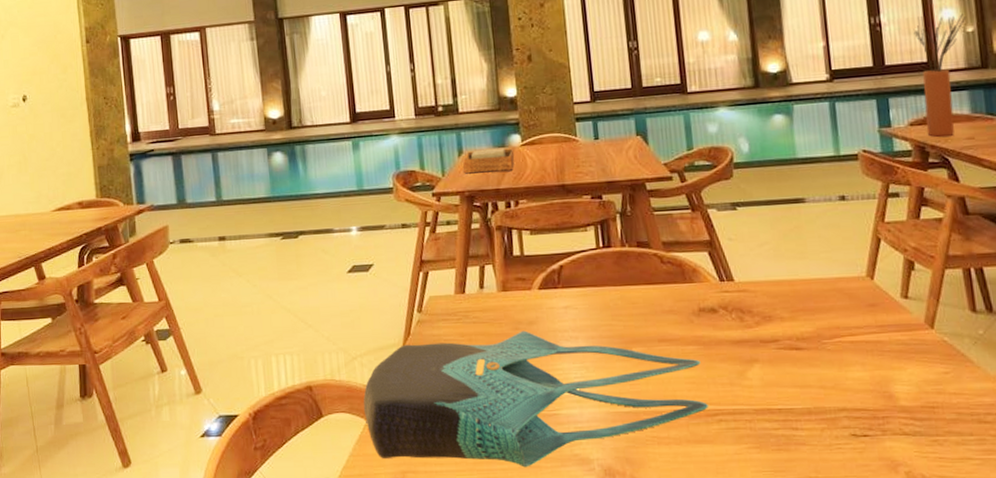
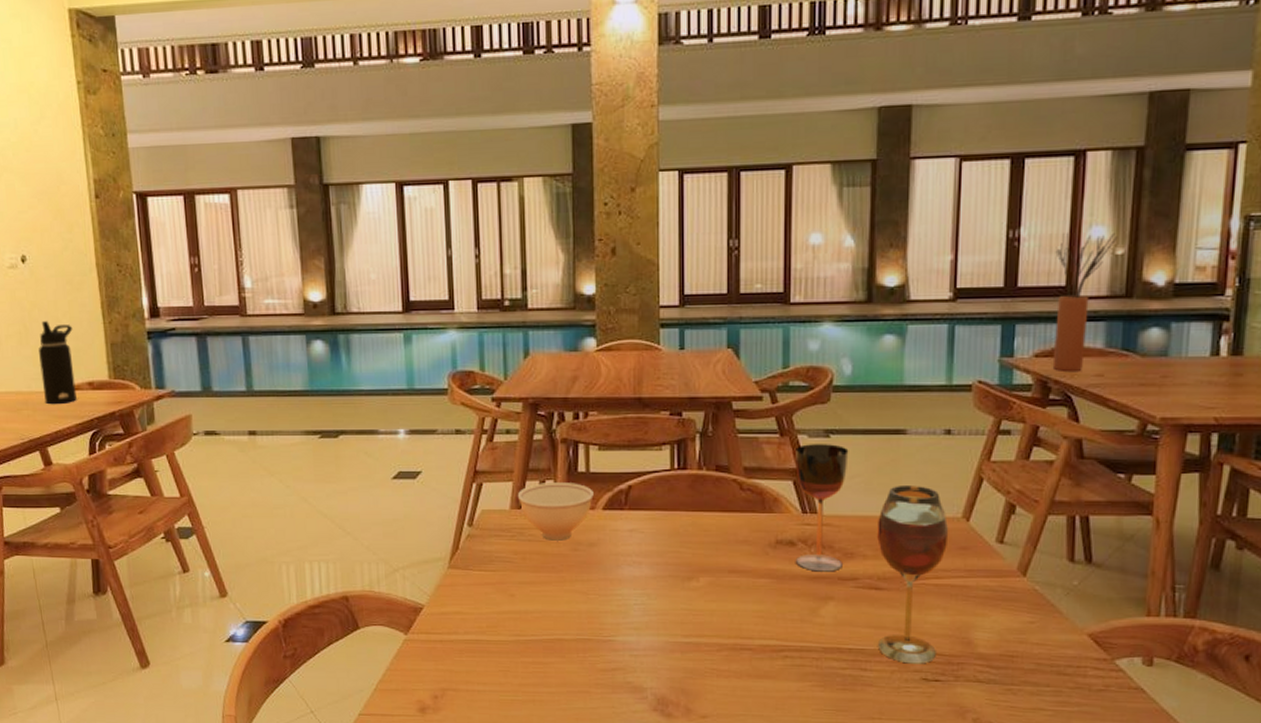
water bottle: none [36,151,68,225] -> present [39,321,77,405]
tote bag: present [363,330,710,468] -> none [403,552,776,692]
bowl: none [460,266,529,322] -> present [517,483,594,541]
napkin holder: present [463,147,515,174] -> none [529,352,588,379]
wineglass: none [707,215,763,336] -> present [795,444,849,572]
wineglass: none [789,248,861,421] -> present [877,484,949,664]

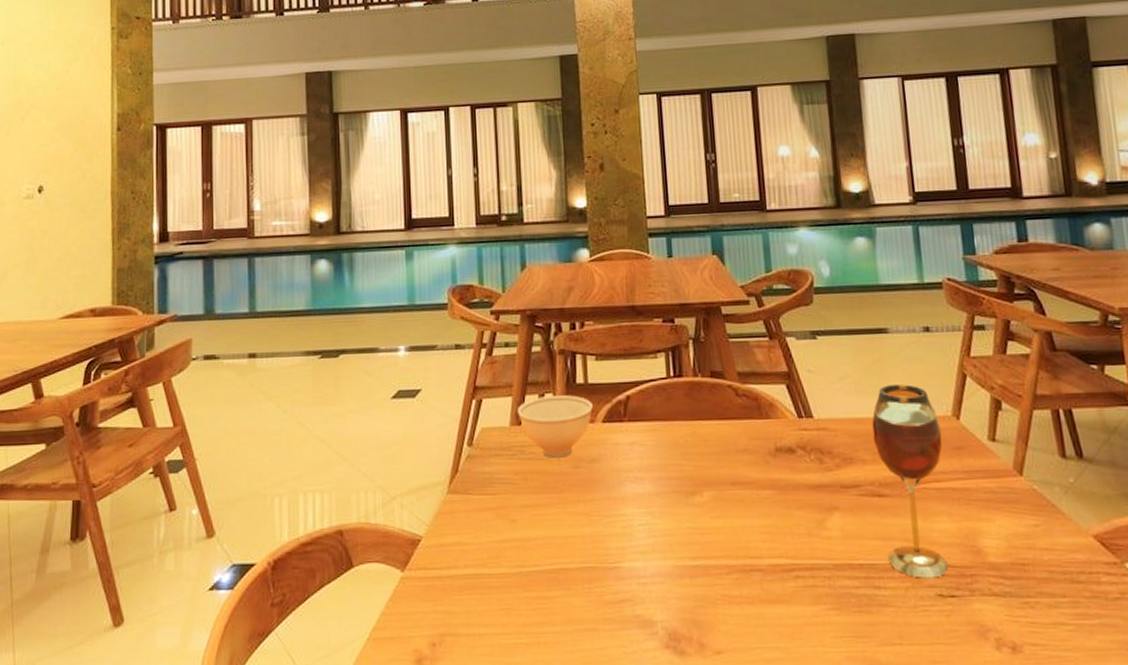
water bottle: present [39,321,77,405] -> none [43,249,81,334]
wineglass: present [795,444,849,572] -> none [785,345,843,480]
vase: present [1052,228,1118,373] -> none [997,135,1049,268]

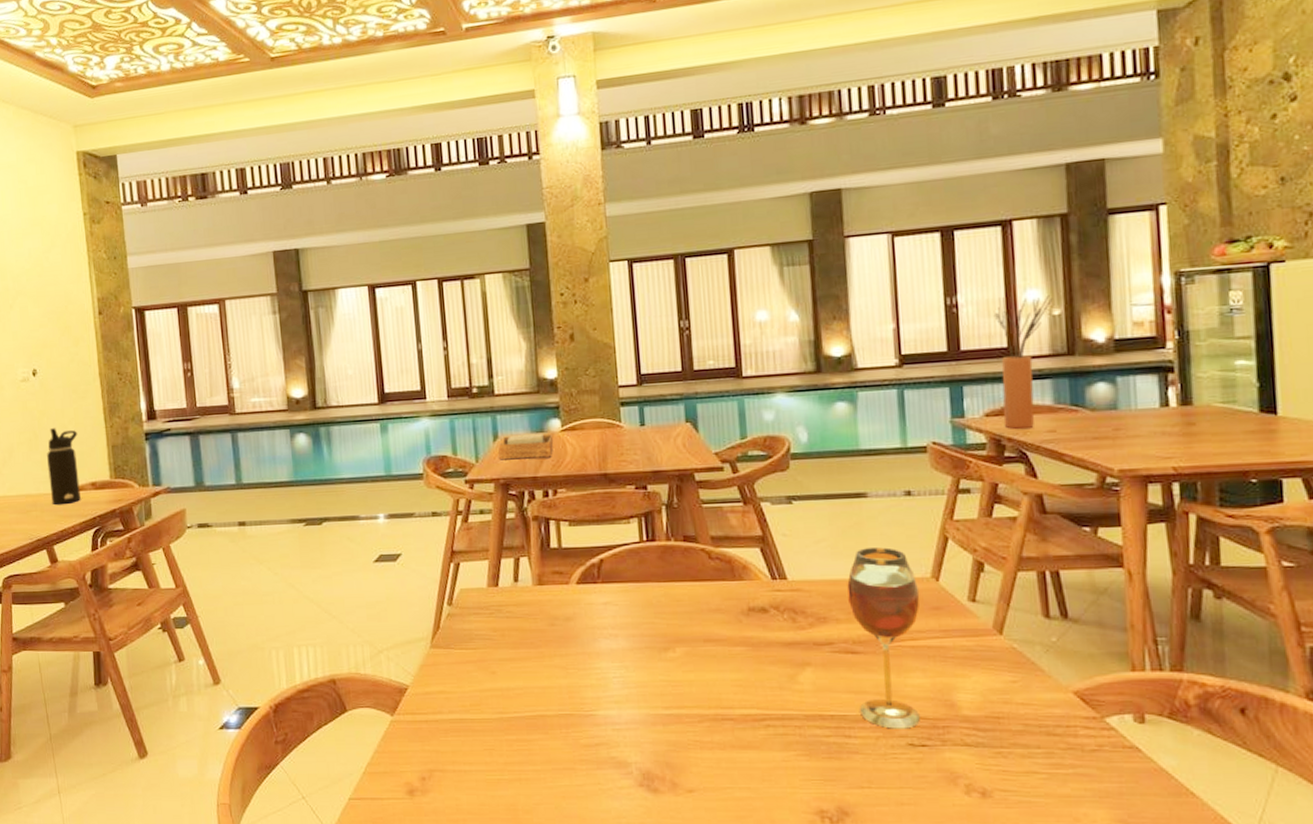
water bottle: none [43,249,81,334] -> present [47,428,81,506]
bowl: present [517,395,593,458] -> none [493,559,567,617]
napkin holder: none [526,262,582,291] -> present [498,432,554,460]
vase: none [997,135,1049,268] -> present [994,292,1053,430]

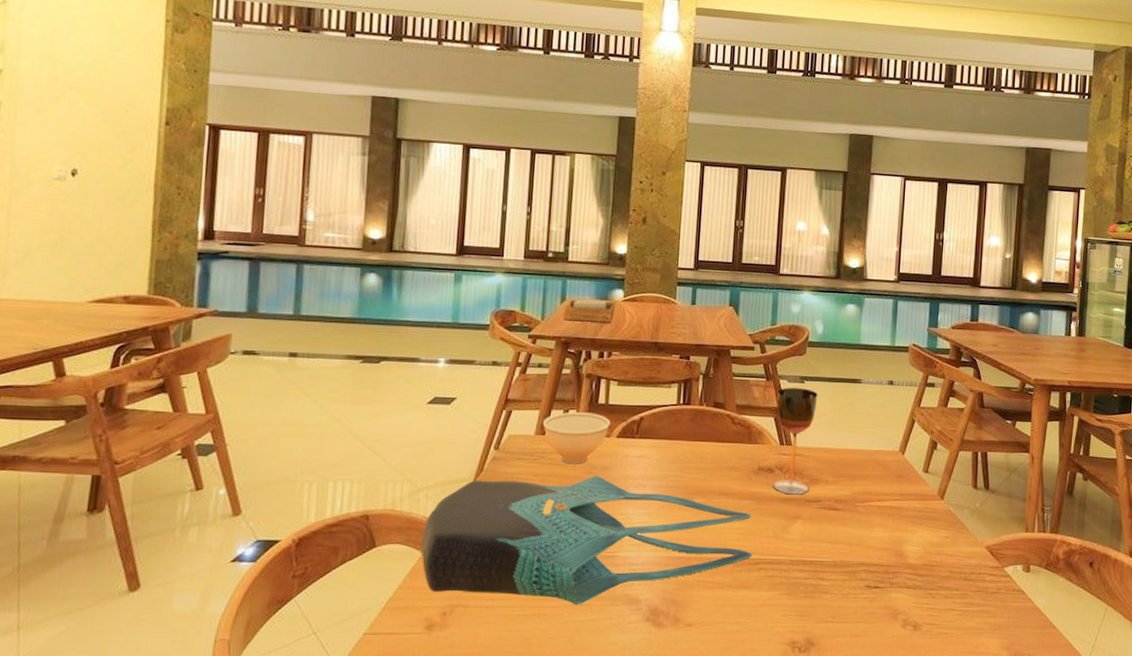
water bottle: present [47,428,81,506] -> none [70,233,117,316]
tote bag: none [389,627,757,769] -> present [421,475,753,605]
bowl: none [493,559,567,617] -> present [542,412,610,464]
wineglass: none [760,510,817,638] -> present [773,388,818,495]
wineglass: present [847,546,921,729] -> none [834,423,890,573]
vase: present [994,292,1053,430] -> none [963,236,1007,342]

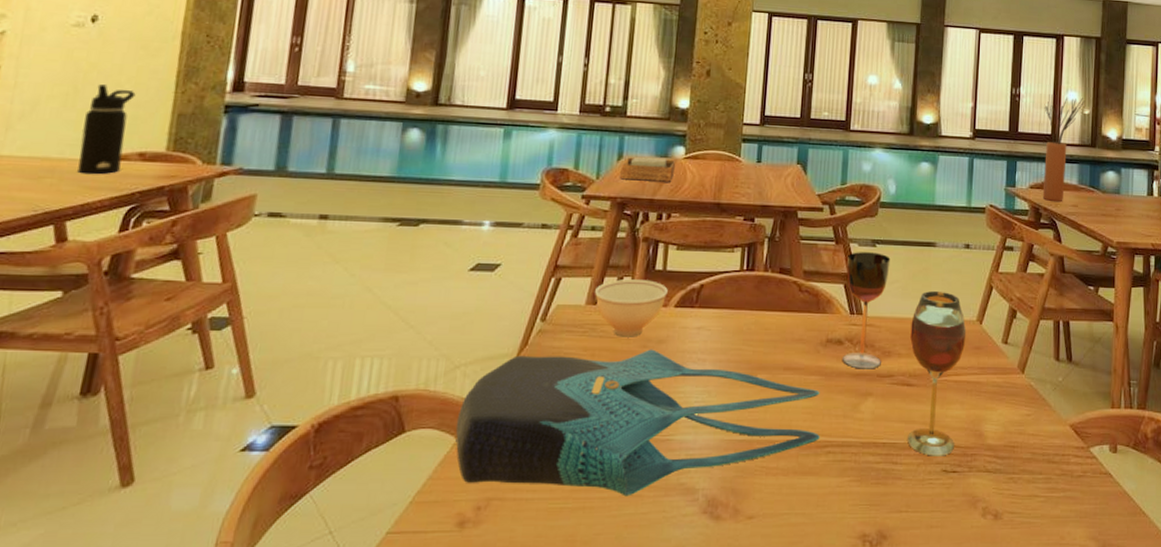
water bottle: none [70,233,117,316] -> present [77,84,136,175]
wineglass: none [834,423,890,573] -> present [908,290,967,456]
vase: none [963,236,1007,342] -> present [1042,91,1085,203]

